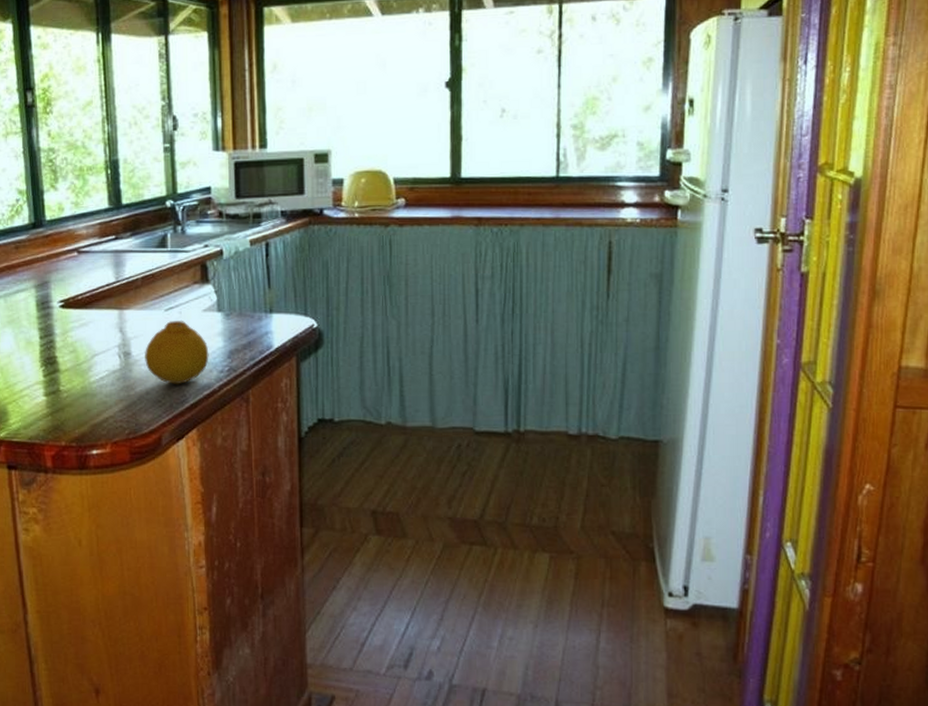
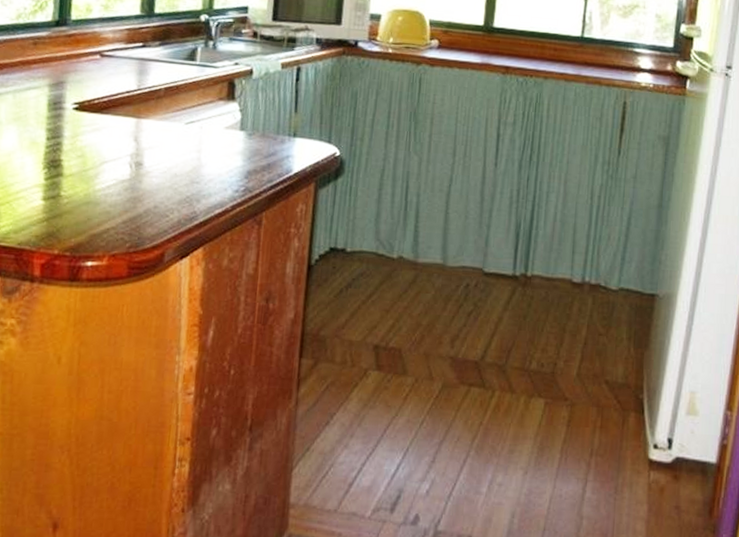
fruit: present [145,321,209,384] -> none [157,135,226,200]

